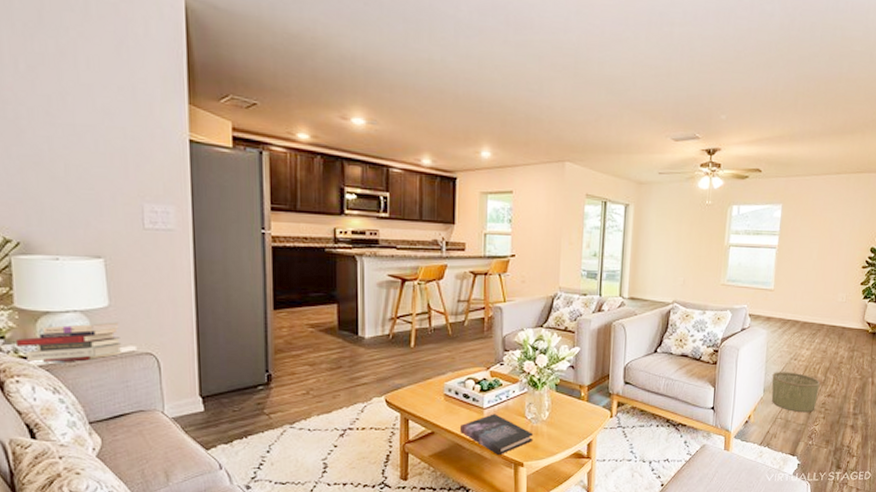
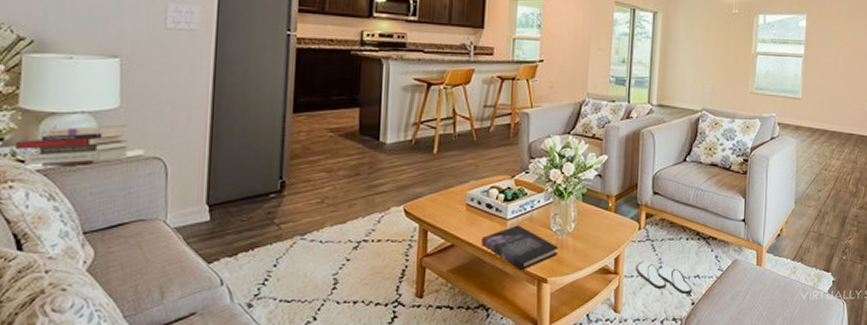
slippers: none [607,447,663,476] -> present [636,261,693,294]
basket: present [771,372,821,413] -> none [803,182,852,226]

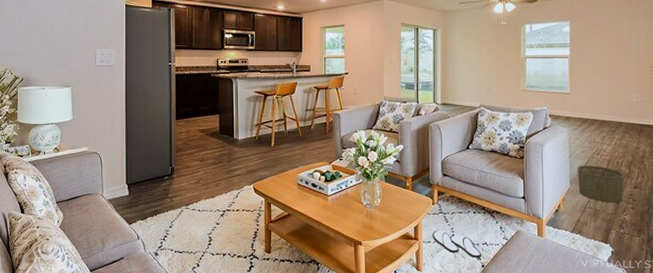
books: present [16,124,129,166] -> none [17,130,79,159]
book: present [482,225,559,271] -> none [310,200,369,235]
basket: none [803,182,852,226] -> present [577,165,625,203]

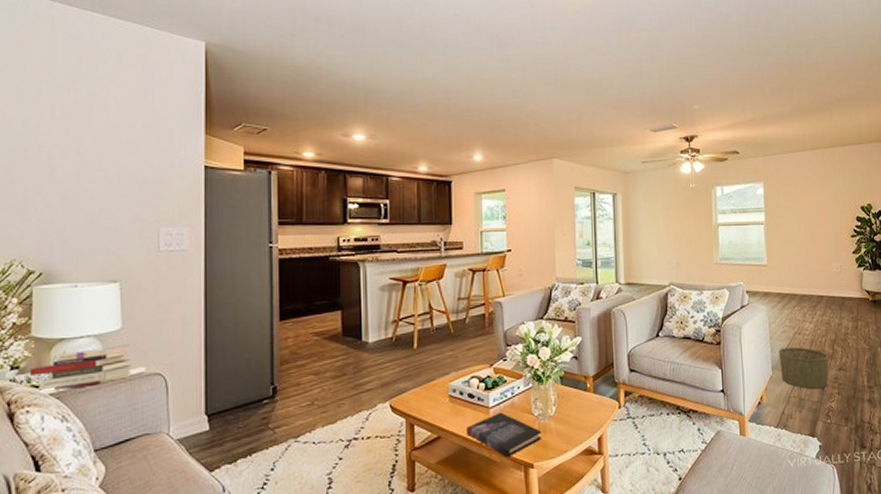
books: none [17,130,79,159] -> present [30,344,132,391]
book: none [310,200,369,235] -> present [467,412,542,458]
slippers: present [432,230,482,258] -> none [619,439,679,469]

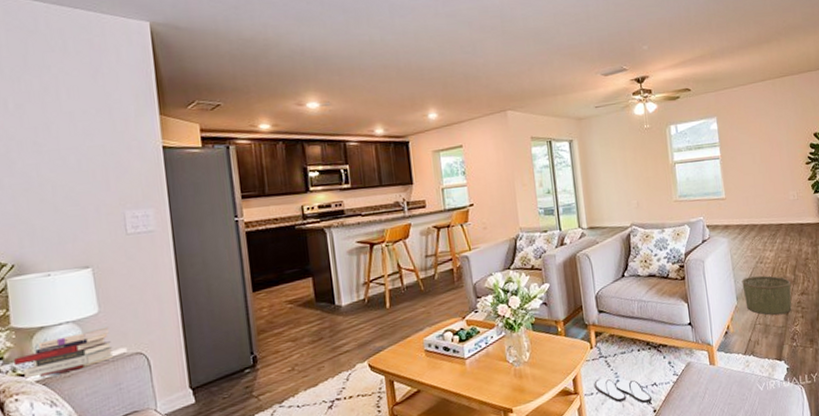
book: present [467,412,542,458] -> none [445,362,519,405]
slippers: none [619,439,679,469] -> present [594,378,653,403]

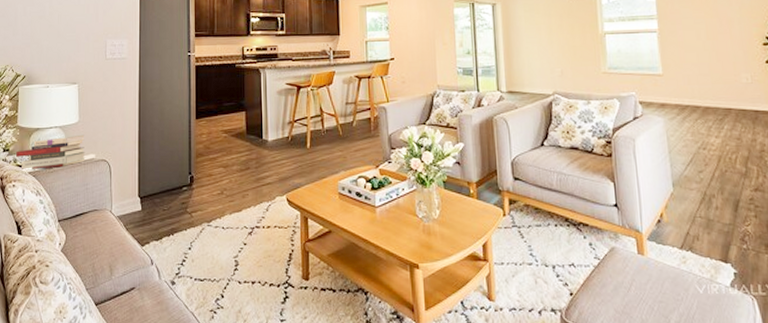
slippers: present [594,378,653,403] -> none [505,248,569,283]
basket: present [742,275,792,315] -> none [679,163,742,210]

